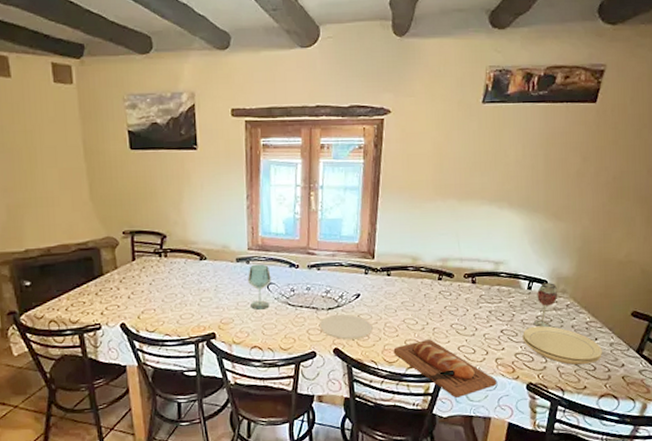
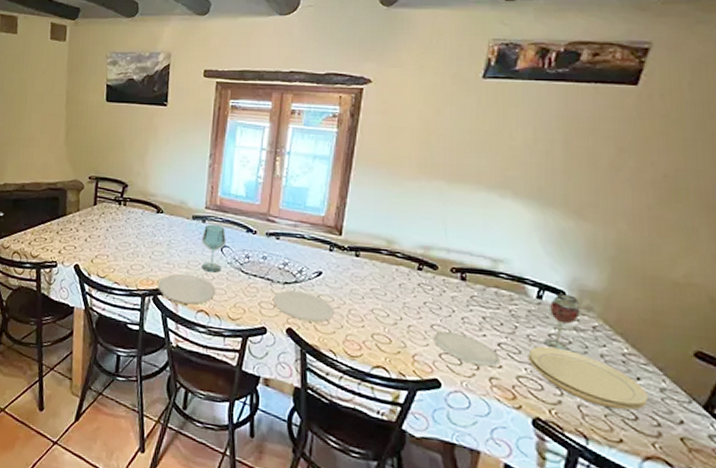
plate: none [210,315,267,344] -> present [158,273,216,305]
bread loaf: present [393,339,497,399] -> none [357,337,490,418]
plate: none [453,327,503,351] -> present [433,331,500,367]

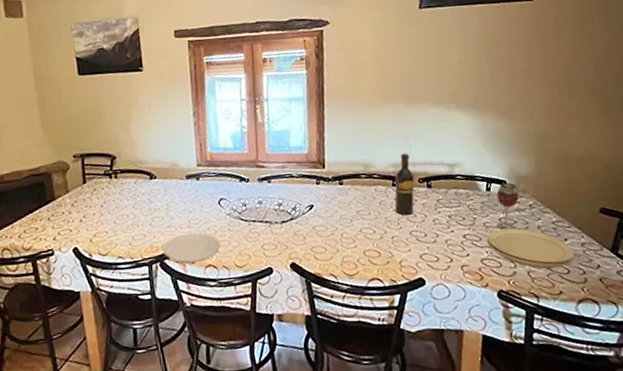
wine glass: present [202,224,226,273] -> none [198,179,222,227]
plate: present [274,290,334,323] -> none [274,226,330,254]
wine bottle: none [417,235,447,306] -> present [394,152,415,216]
plate: present [433,331,500,367] -> none [413,234,467,259]

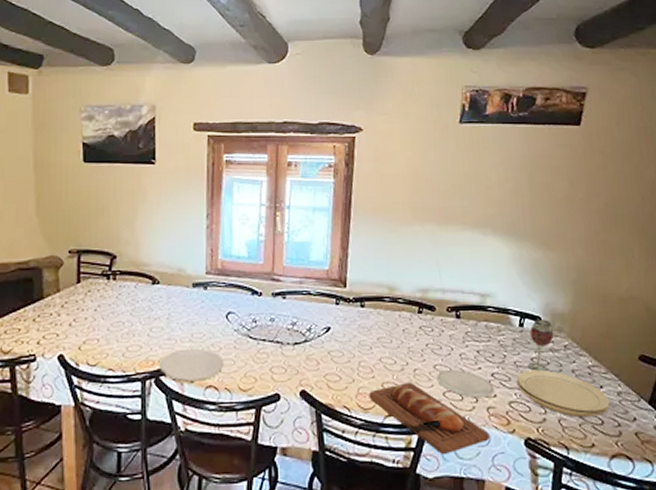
bread loaf: none [352,249,465,311] -> present [368,383,490,456]
wine bottle: present [394,152,415,216] -> none [419,277,443,347]
plate: none [413,234,467,259] -> present [437,370,494,399]

